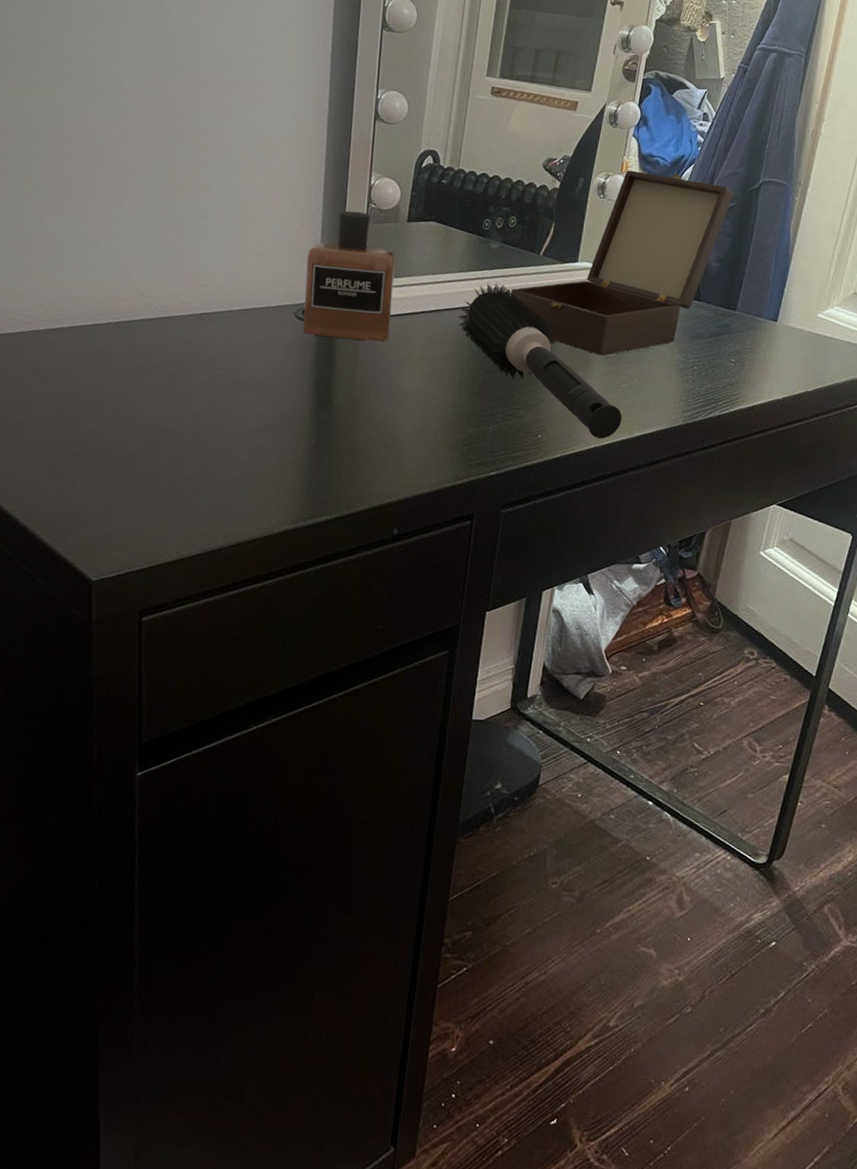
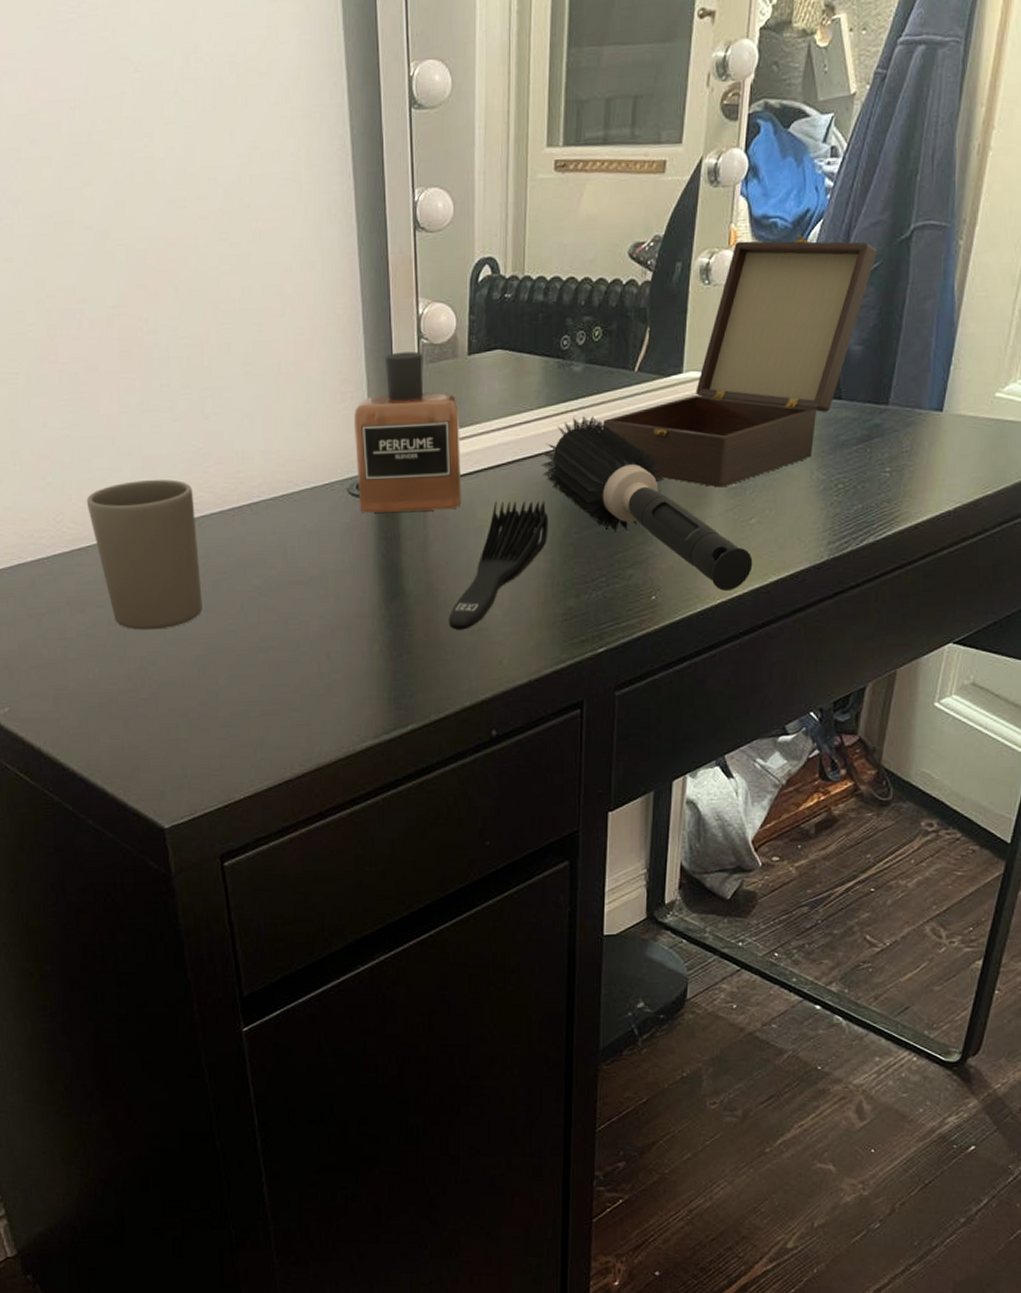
mug: none [66,279,162,407] -> present [86,479,203,630]
hair brush: none [367,340,460,442] -> present [448,500,548,630]

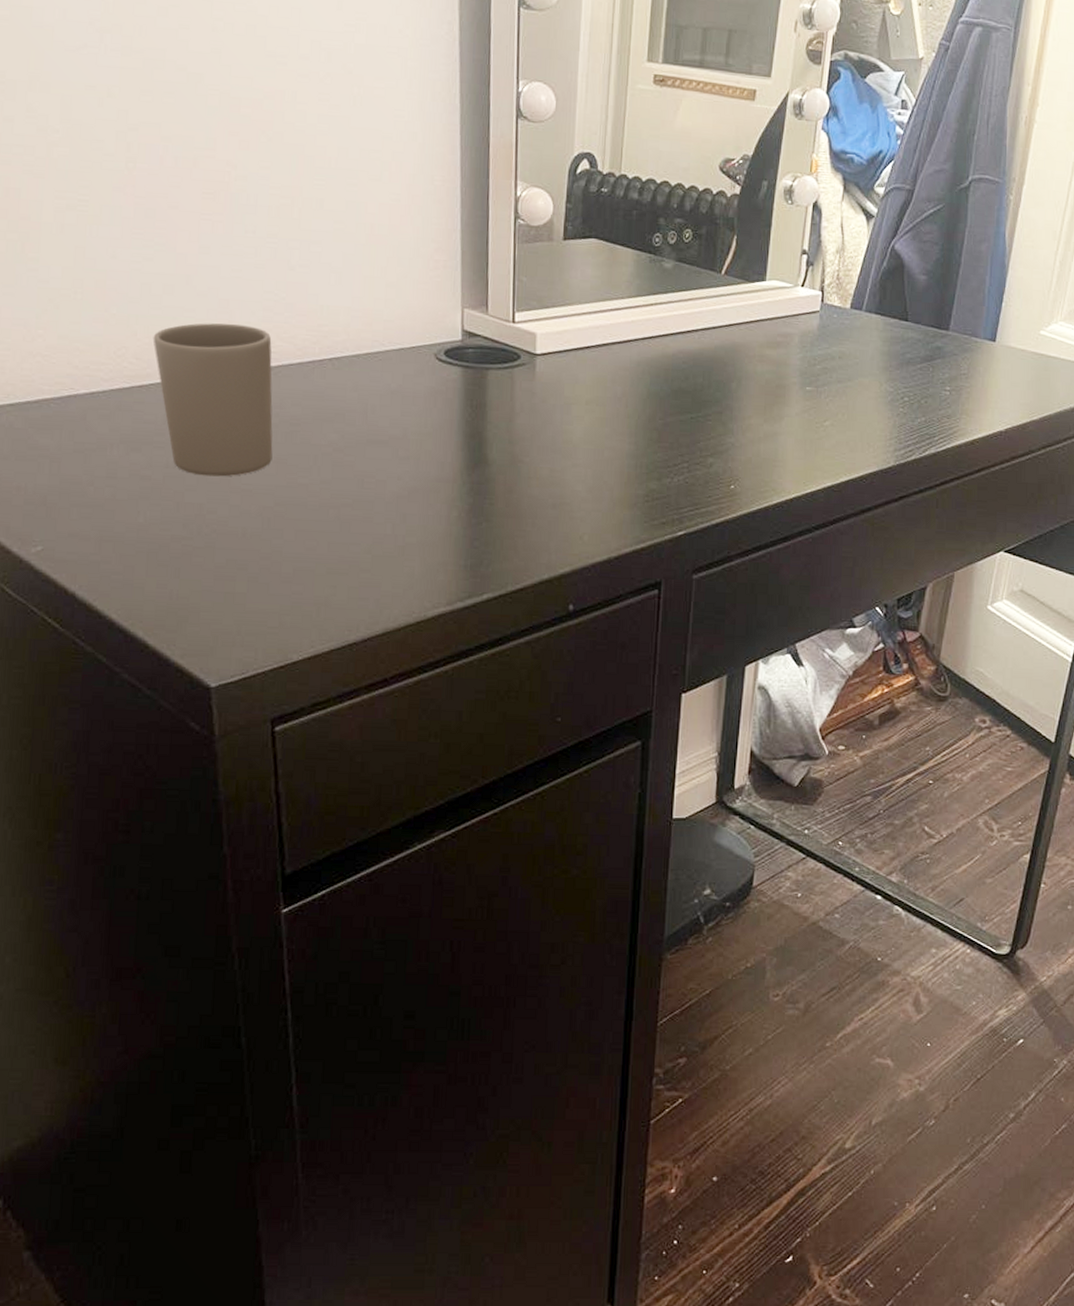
perfume: present [353,351,462,513] -> none [445,229,553,384]
hair brush: present [448,500,548,630] -> none [530,380,635,503]
hairbrush: present [540,416,753,591] -> none [629,310,826,486]
jewelry box: present [603,235,877,488] -> none [690,170,940,390]

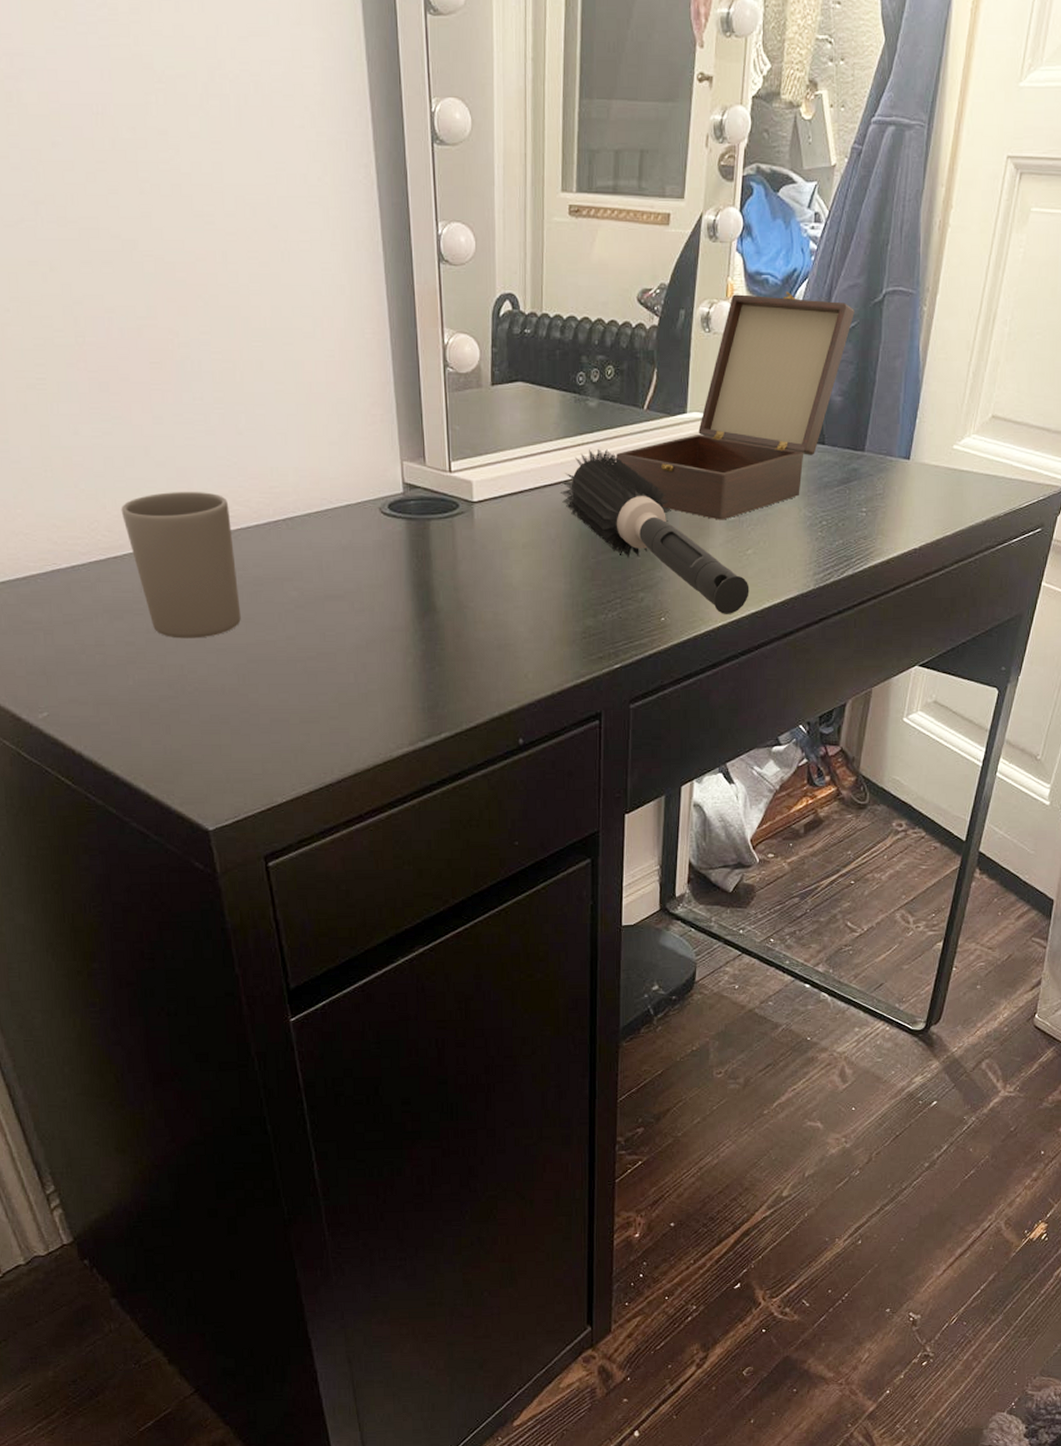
hairbrush: none [629,310,826,486] -> present [560,449,749,614]
jewelry box: none [690,170,940,390] -> present [616,292,854,520]

